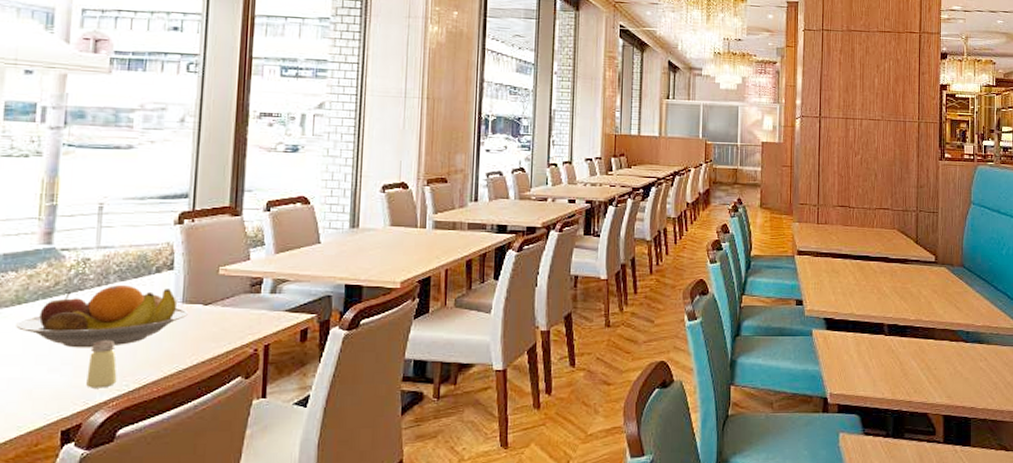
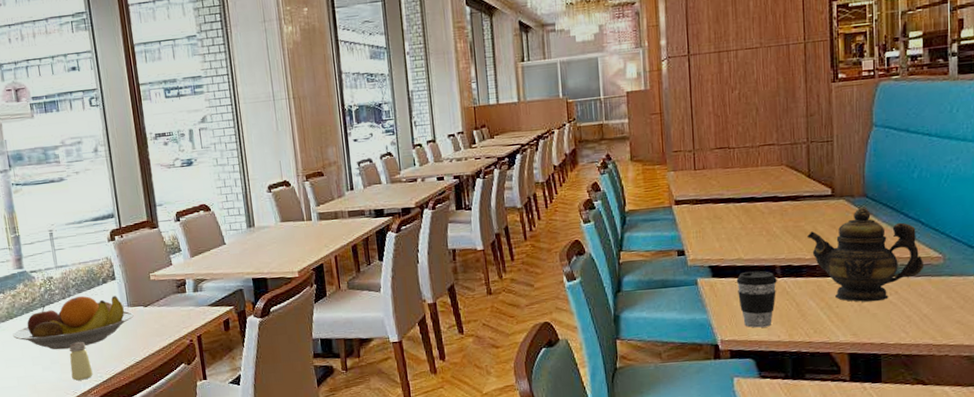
coffee cup: none [848,328,884,384] -> present [736,271,777,328]
teapot: none [912,277,1009,367] -> present [806,208,924,302]

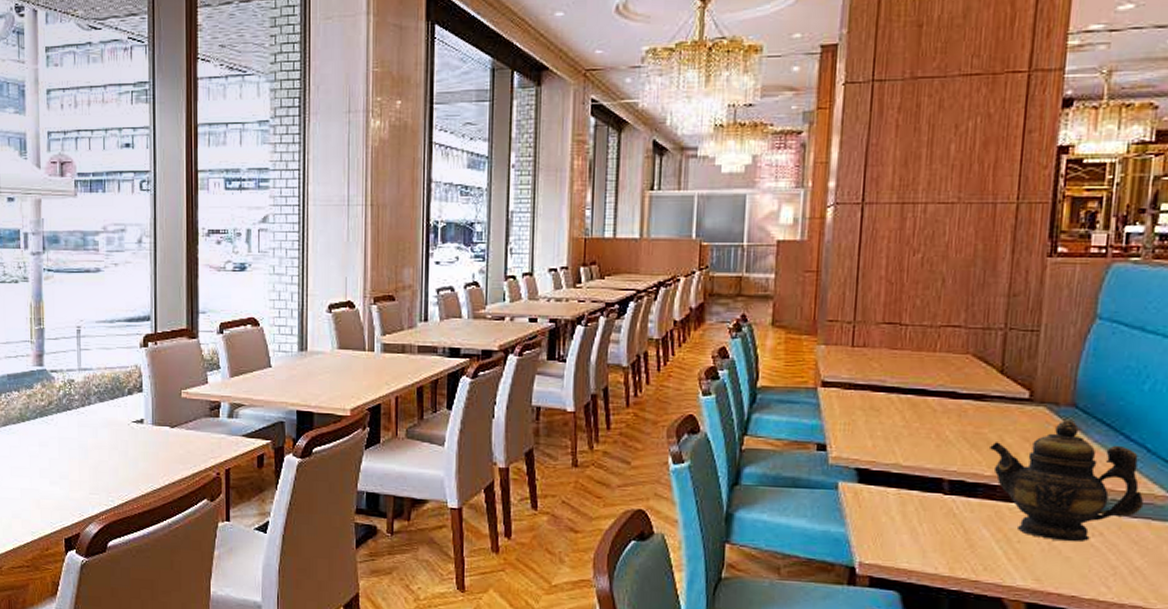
fruit bowl: present [12,296,134,350] -> none [22,406,158,465]
saltshaker: present [69,341,93,381] -> none [80,457,104,502]
coffee cup: present [736,271,777,328] -> none [888,482,943,554]

